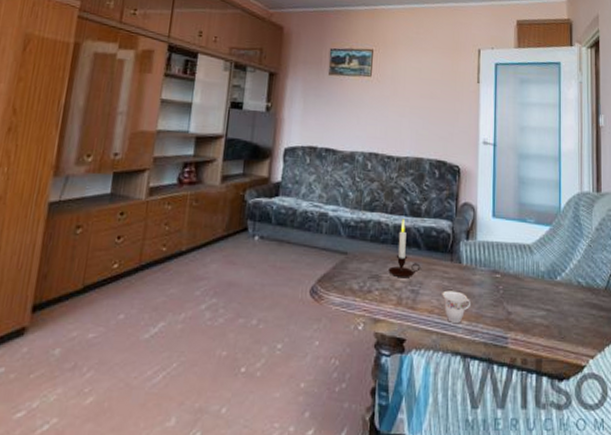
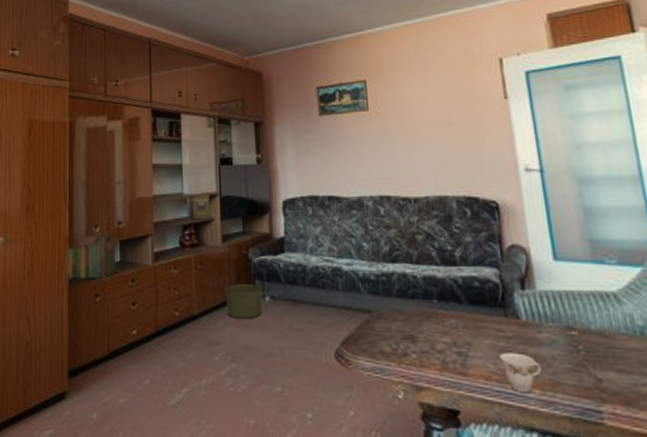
books: none [45,162,109,211] -> present [66,231,116,279]
books: none [189,132,216,157] -> present [186,192,210,218]
basket: none [215,223,254,257] -> present [223,284,263,319]
candle: present [388,218,421,279] -> none [424,268,466,339]

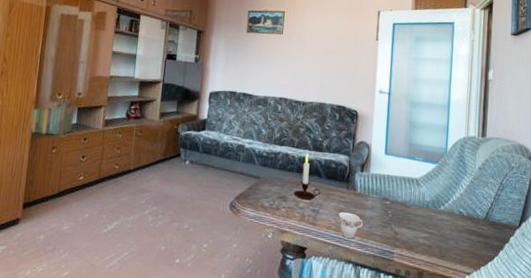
books: present [186,192,210,218] -> none [134,78,155,98]
basket: present [223,284,263,319] -> none [155,149,186,176]
candle: none [424,268,466,339] -> present [294,152,321,200]

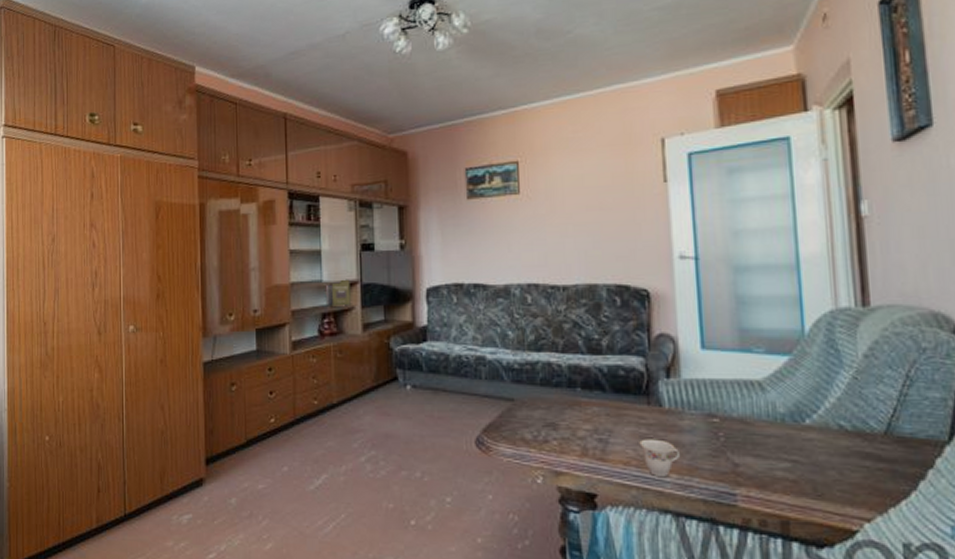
books: present [29,99,74,136] -> none [201,320,252,368]
books: none [134,78,155,98] -> present [325,279,351,306]
candle: present [294,152,321,200] -> none [567,357,608,426]

